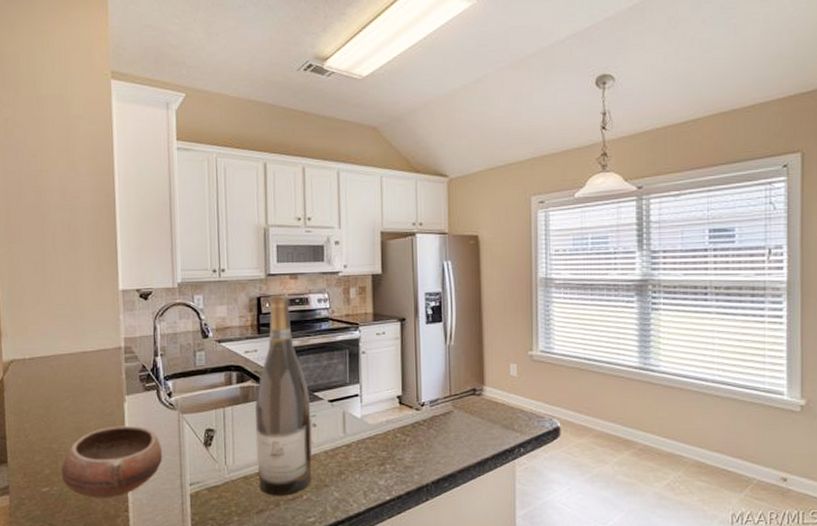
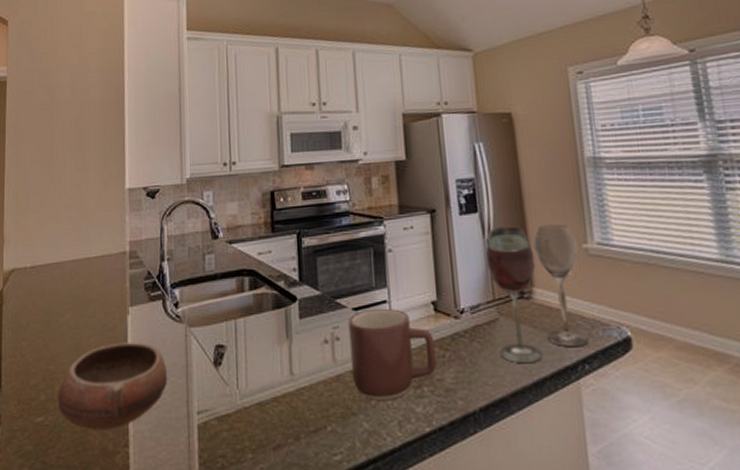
wine bottle: present [254,294,312,496] -> none [269,187,336,427]
mug: none [324,400,398,475] -> present [348,308,437,400]
wineglass: none [446,335,488,447] -> present [485,226,542,364]
wineglass: none [487,334,525,435] -> present [533,224,588,348]

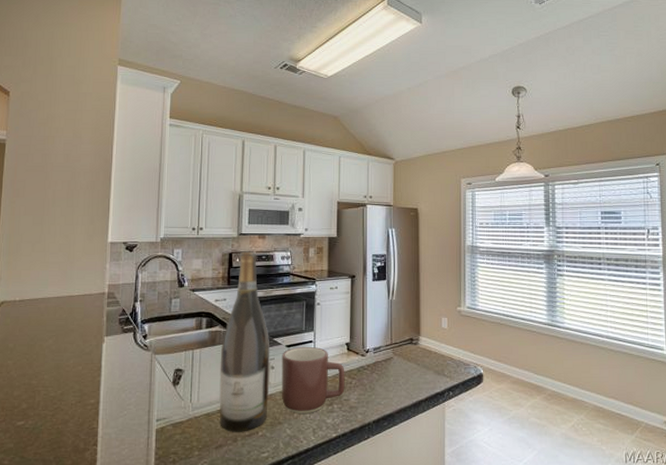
bowl: present [57,342,168,430] -> none [37,364,134,432]
wine bottle: none [269,187,336,427] -> present [219,251,270,432]
wineglass: present [485,226,542,364] -> none [388,292,423,390]
wineglass: present [533,224,588,348] -> none [423,292,454,380]

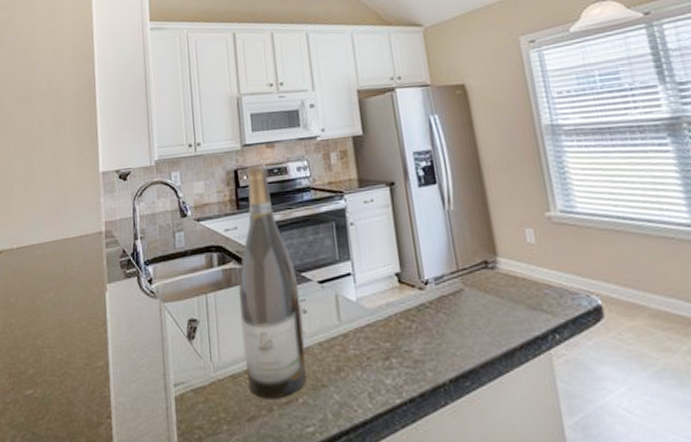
mug: present [281,346,345,413] -> none [314,280,404,372]

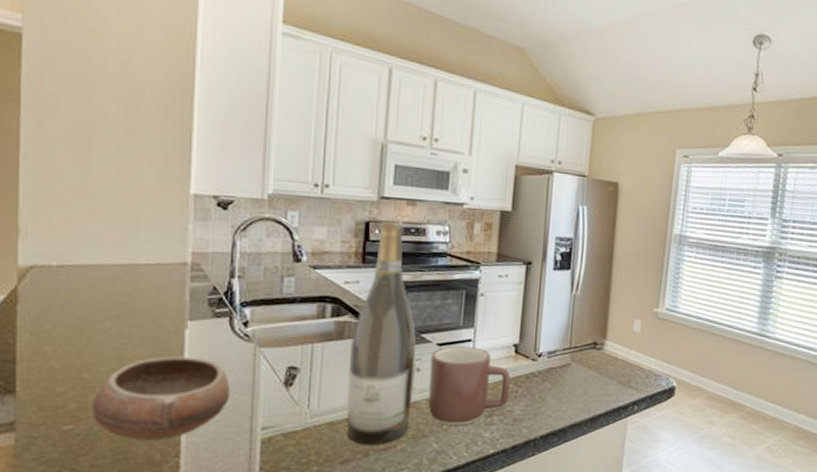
bowl: none [44,317,145,402] -> present [92,356,231,441]
mug: none [314,280,404,372] -> present [428,345,511,426]

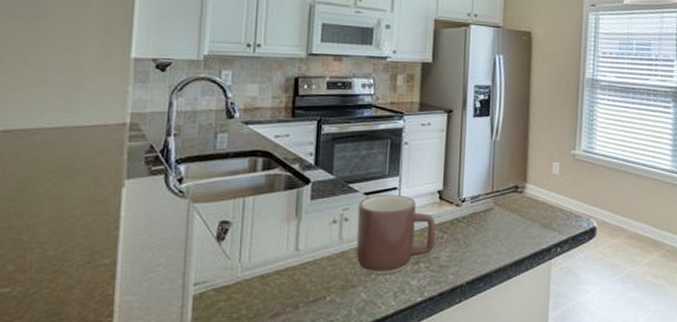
bowl: present [92,356,231,441] -> none [29,214,165,301]
wine bottle: present [346,220,417,445] -> none [277,76,344,297]

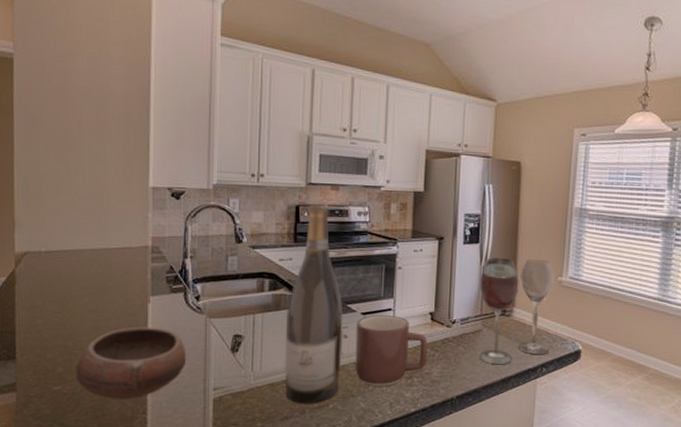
bowl: none [29,214,165,301] -> present [75,326,187,400]
wine bottle: none [277,76,344,297] -> present [284,204,343,404]
wineglass: none [490,130,531,246] -> present [479,257,519,365]
wineglass: none [532,132,568,234] -> present [519,259,555,355]

